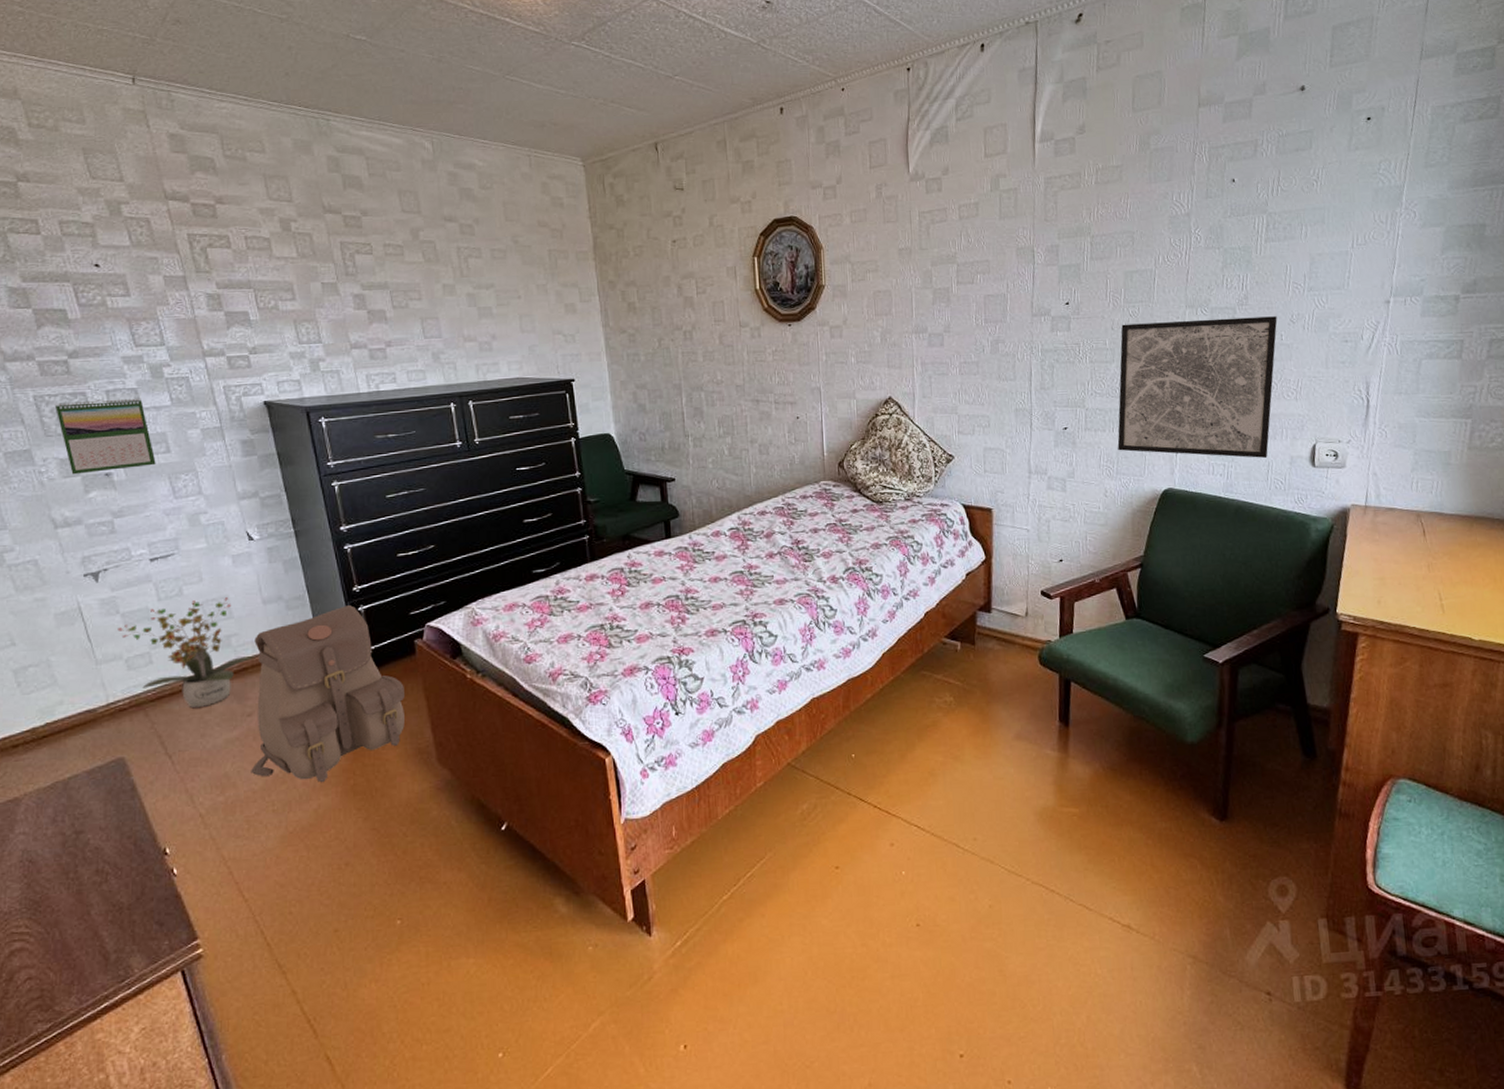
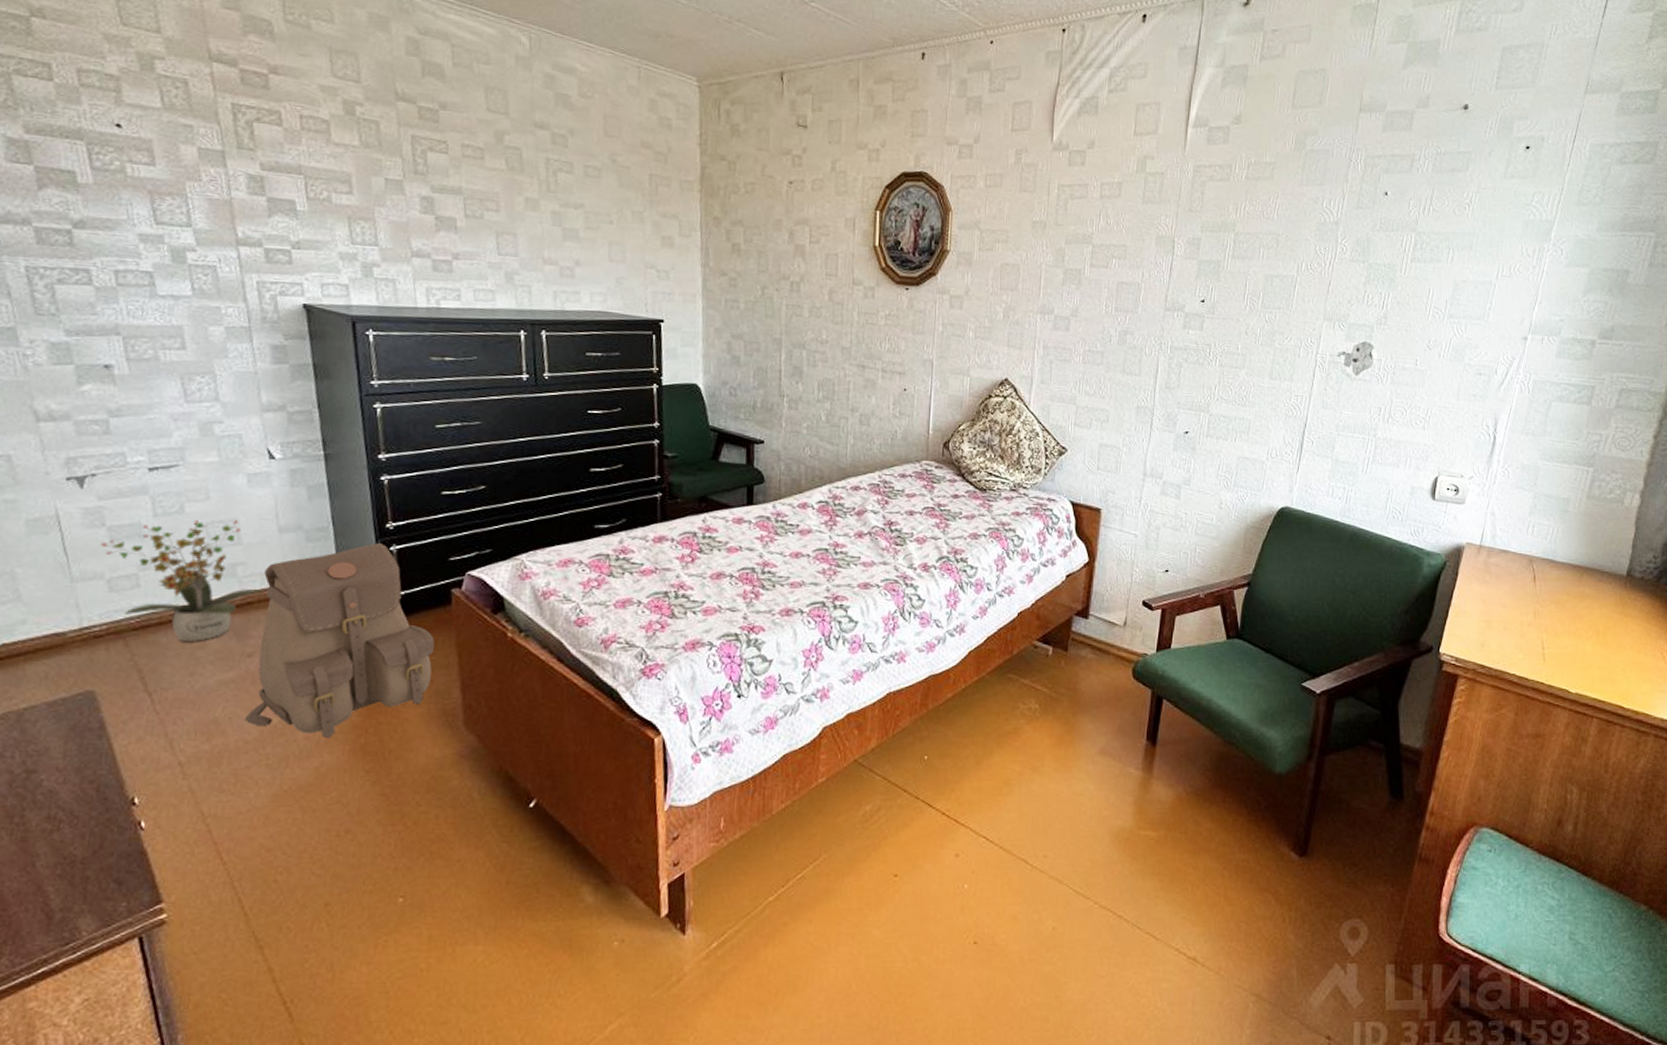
calendar: present [55,398,156,475] -> none [51,278,167,363]
wall art: present [1117,316,1277,458] -> none [1238,330,1414,485]

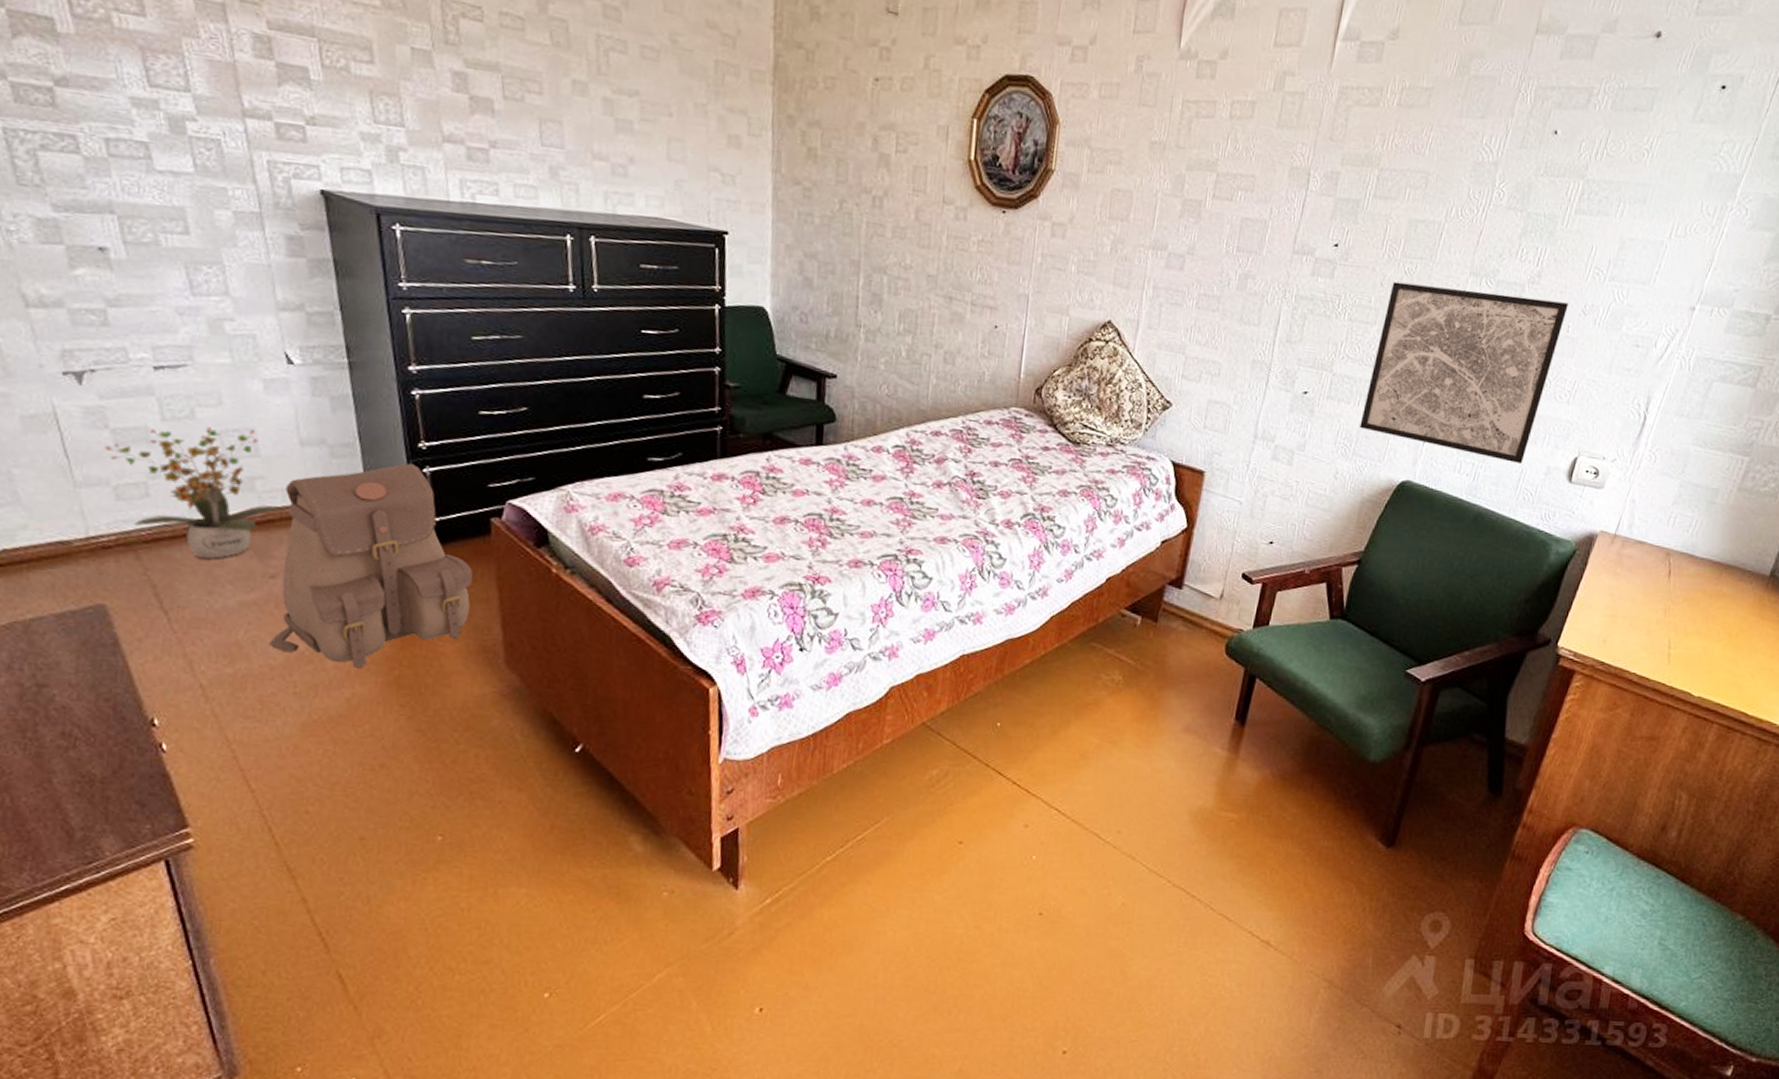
wall art: none [1238,330,1414,485] -> present [1360,281,1569,463]

